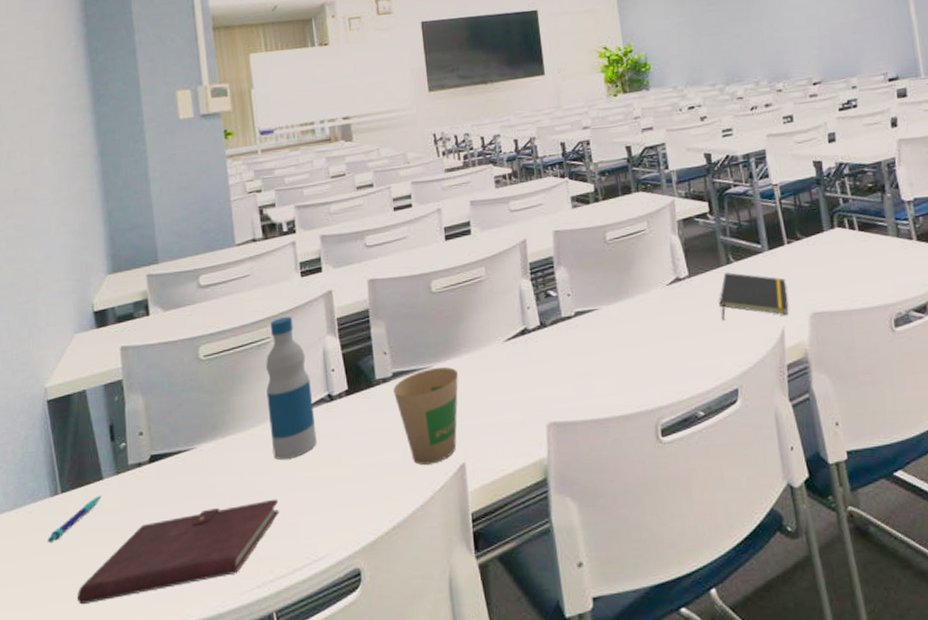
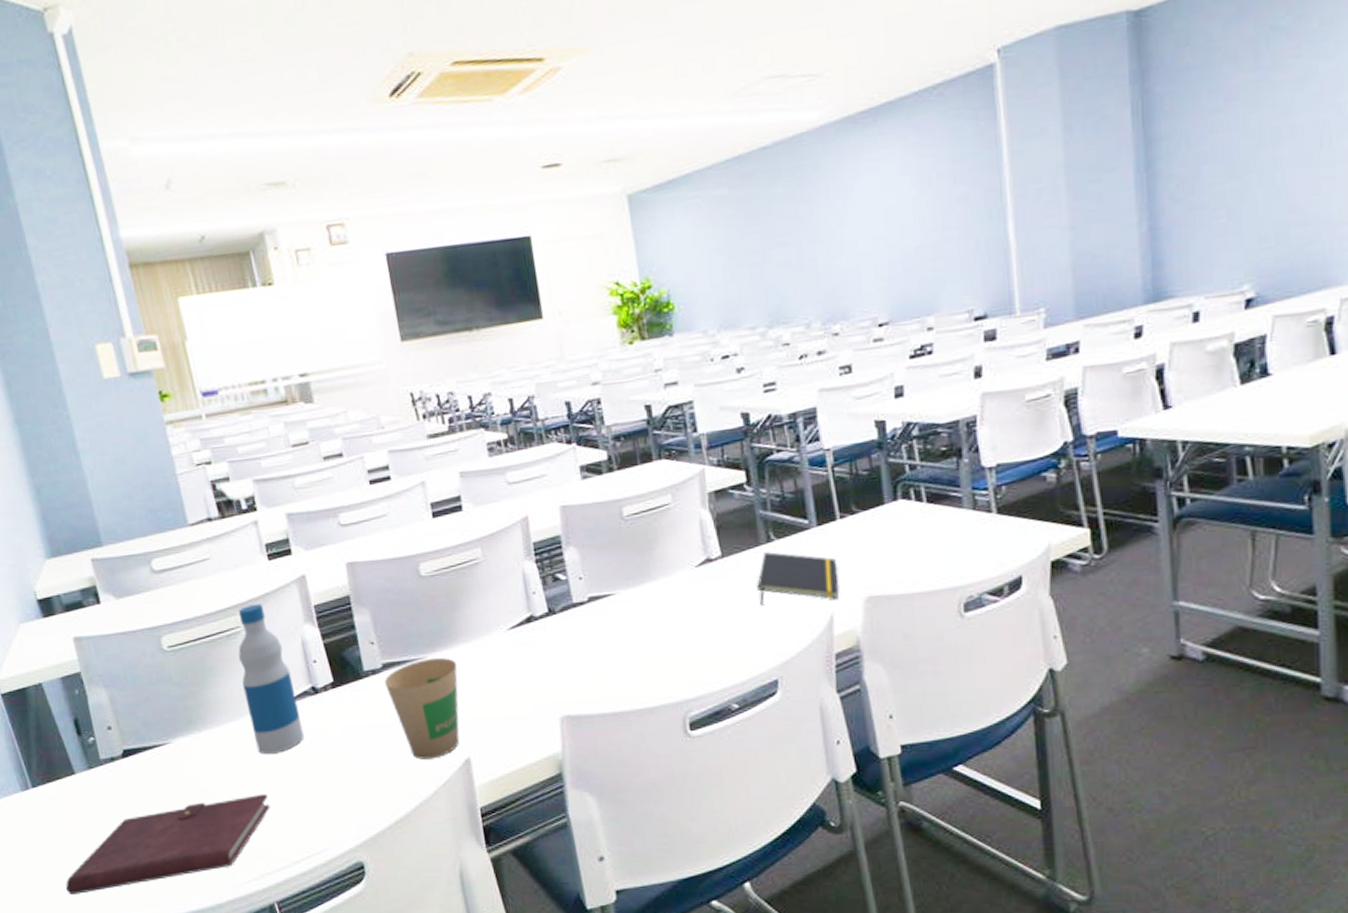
pen: present [47,495,102,544] -> none [25,789,77,837]

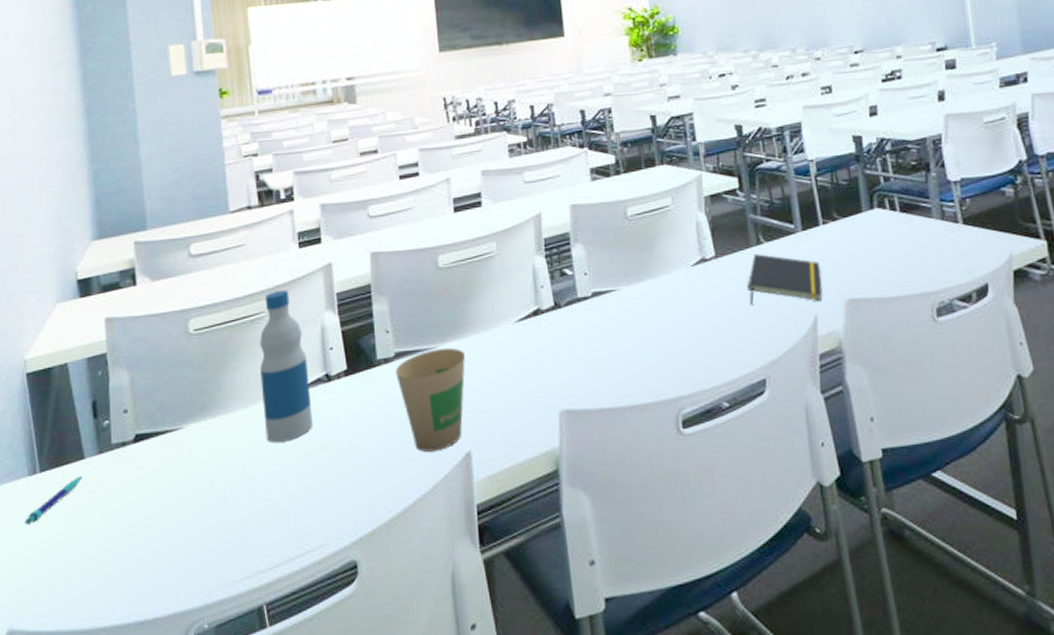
pen: none [25,789,77,837] -> present [24,475,83,526]
notebook: present [65,793,270,894] -> none [55,484,272,590]

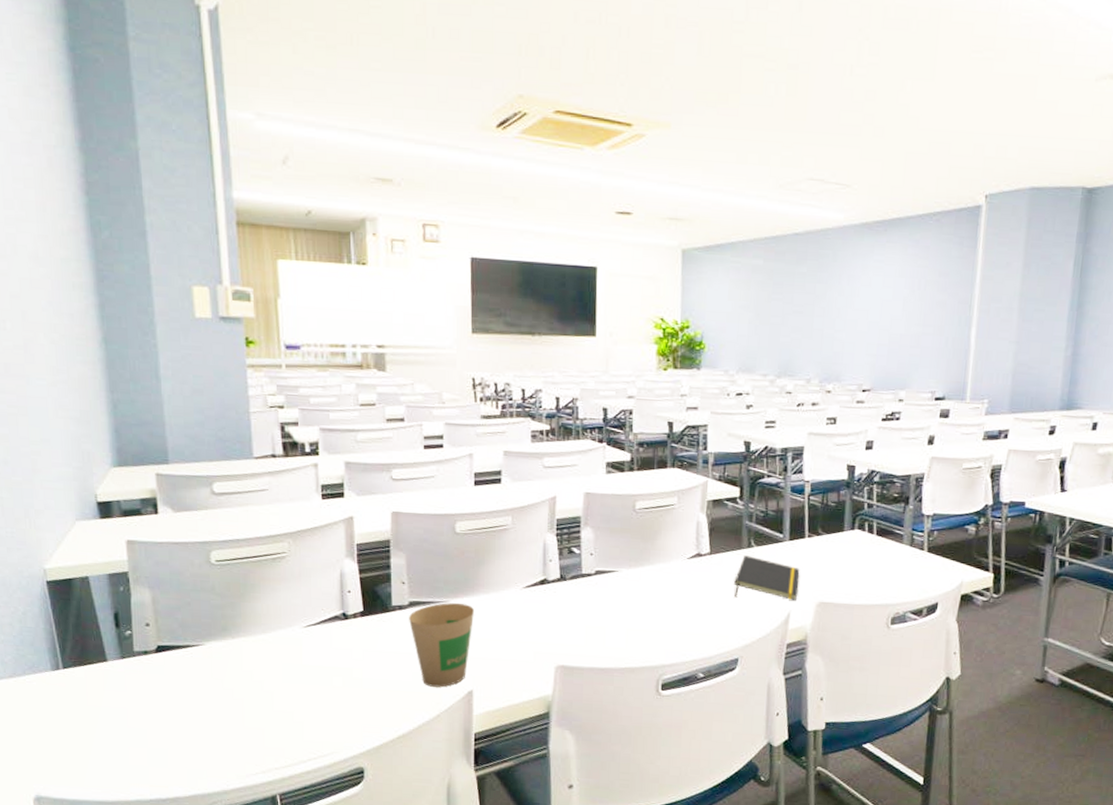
pen: present [24,475,83,526] -> none [49,675,106,712]
bottle: present [260,289,313,442] -> none [280,534,329,666]

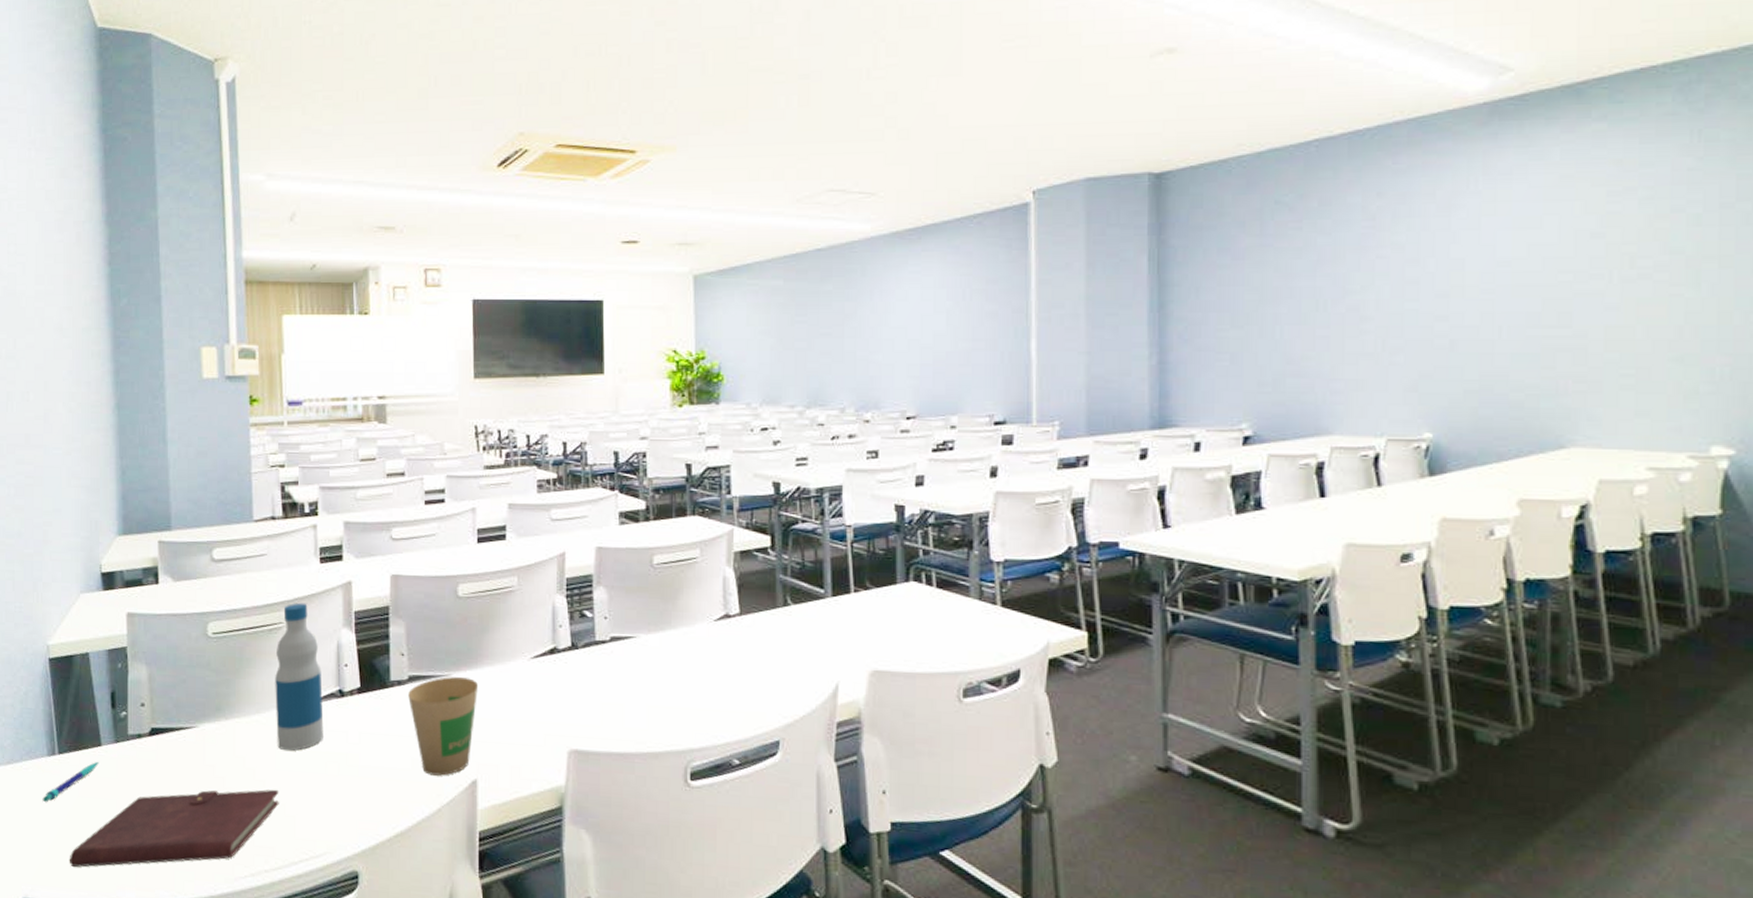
pen: none [49,675,106,712] -> present [42,761,99,803]
notebook: none [80,699,287,768] -> present [69,789,279,867]
bottle: none [280,534,329,666] -> present [275,602,324,751]
notepad: present [734,555,800,600] -> none [770,615,847,669]

